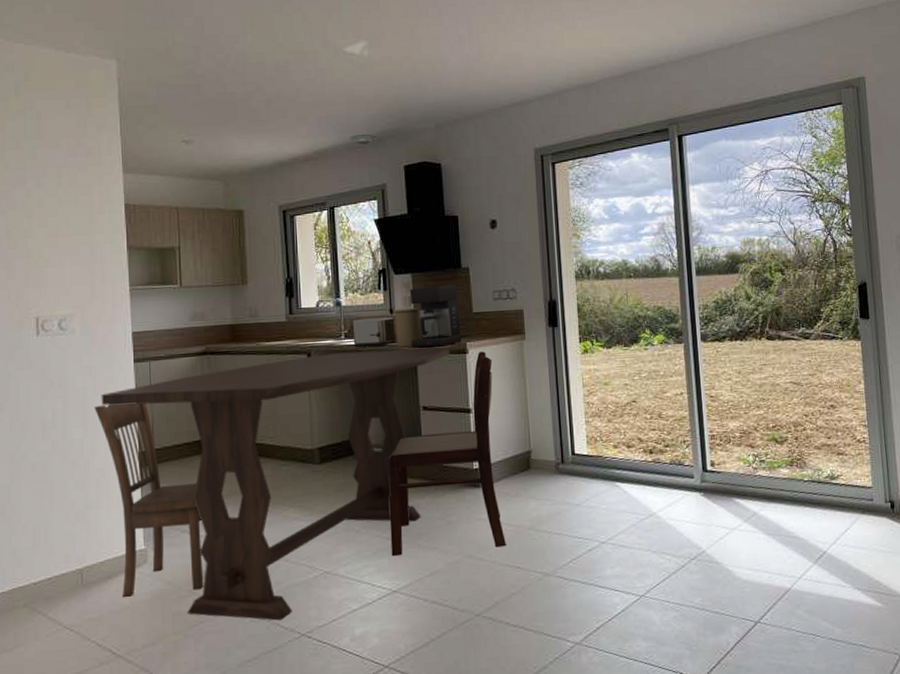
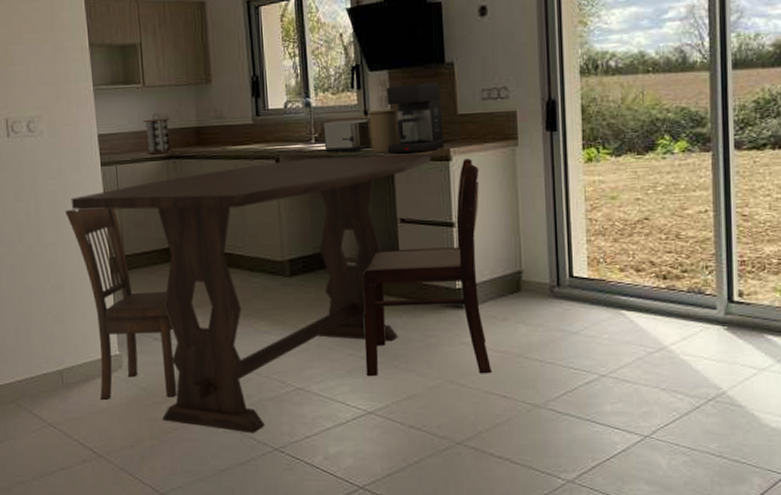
spice rack: none [179,312,208,351] -> present [143,113,173,155]

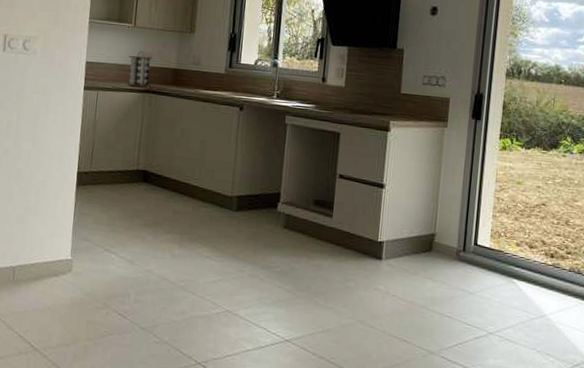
dining chair: present [65,208,177,400] -> none [44,123,124,305]
dining table: present [71,154,431,433] -> none [50,109,373,346]
toaster: present [323,119,371,153] -> none [283,82,326,112]
dining chair: present [363,158,491,377] -> none [289,131,412,319]
canister: present [369,108,398,152] -> none [324,79,349,116]
coffee maker: present [386,83,444,154] -> none [337,61,390,121]

